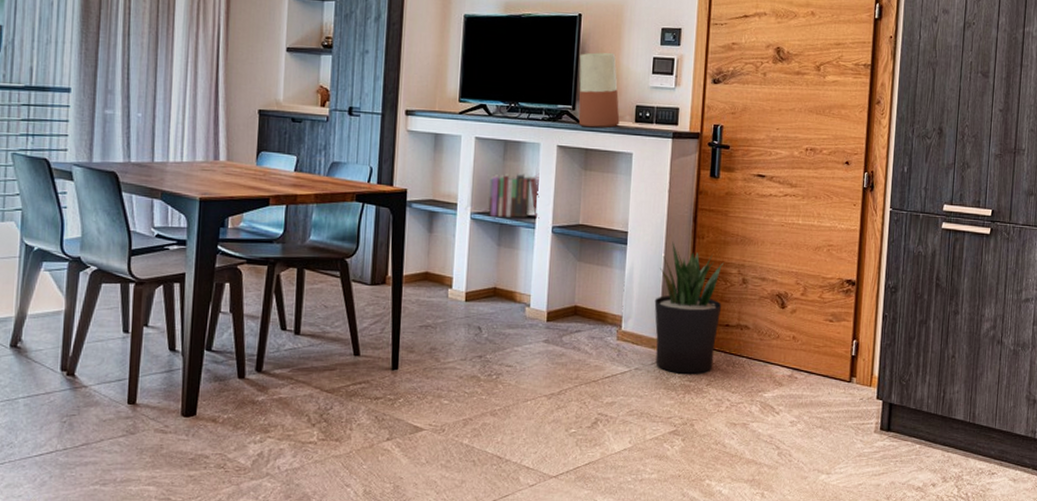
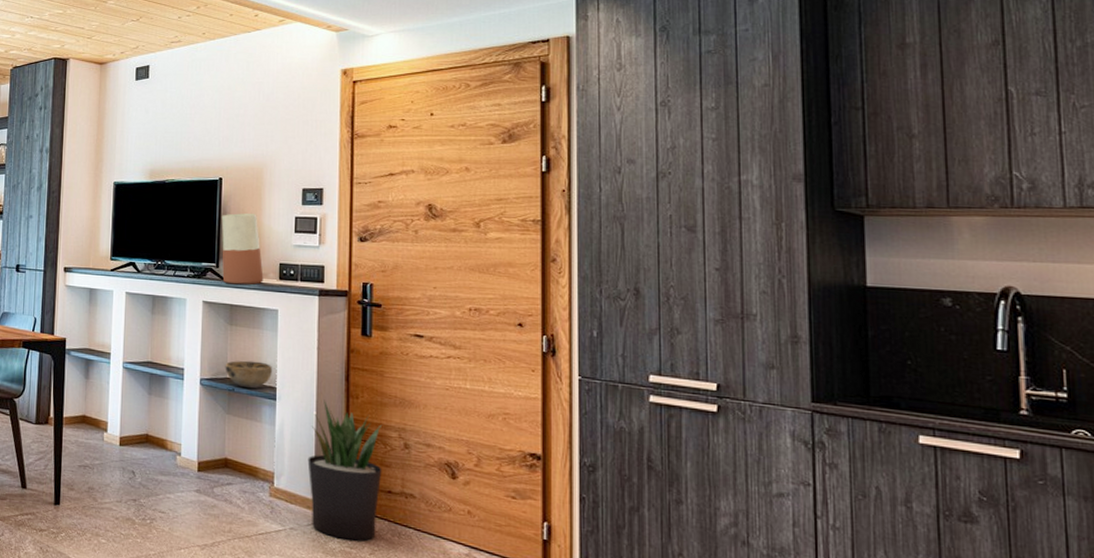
books: present [488,173,540,219] -> none [139,326,188,370]
decorative bowl: none [577,206,624,235] -> present [225,360,272,389]

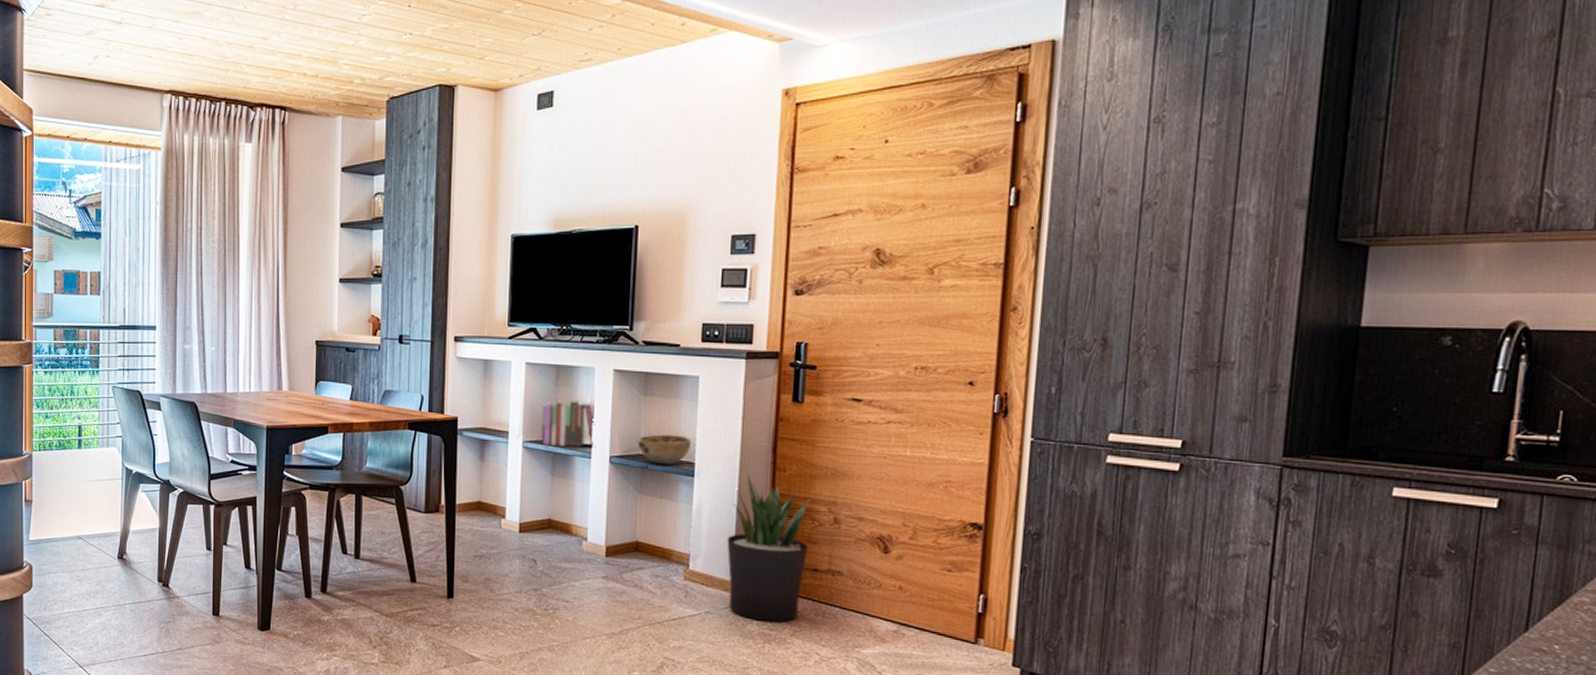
books: none [139,326,188,370] -> present [541,400,596,448]
vase: present [221,213,264,286] -> none [636,267,684,351]

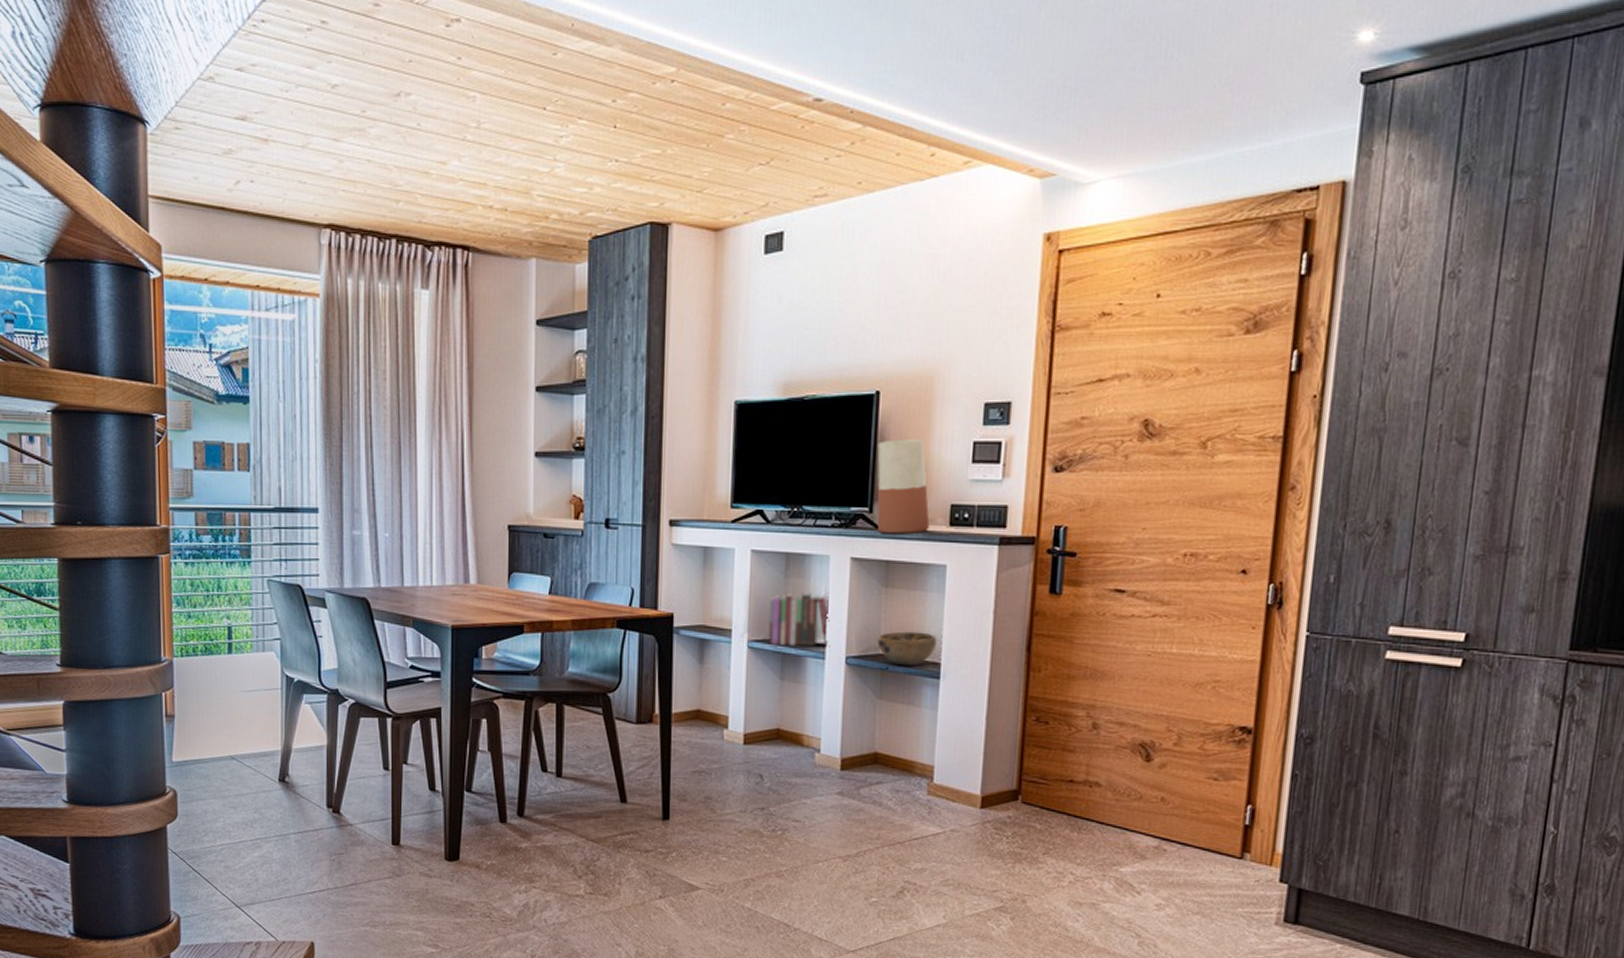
vase: none [636,267,684,351] -> present [876,439,930,536]
planter: present [727,474,810,623] -> none [975,675,1067,840]

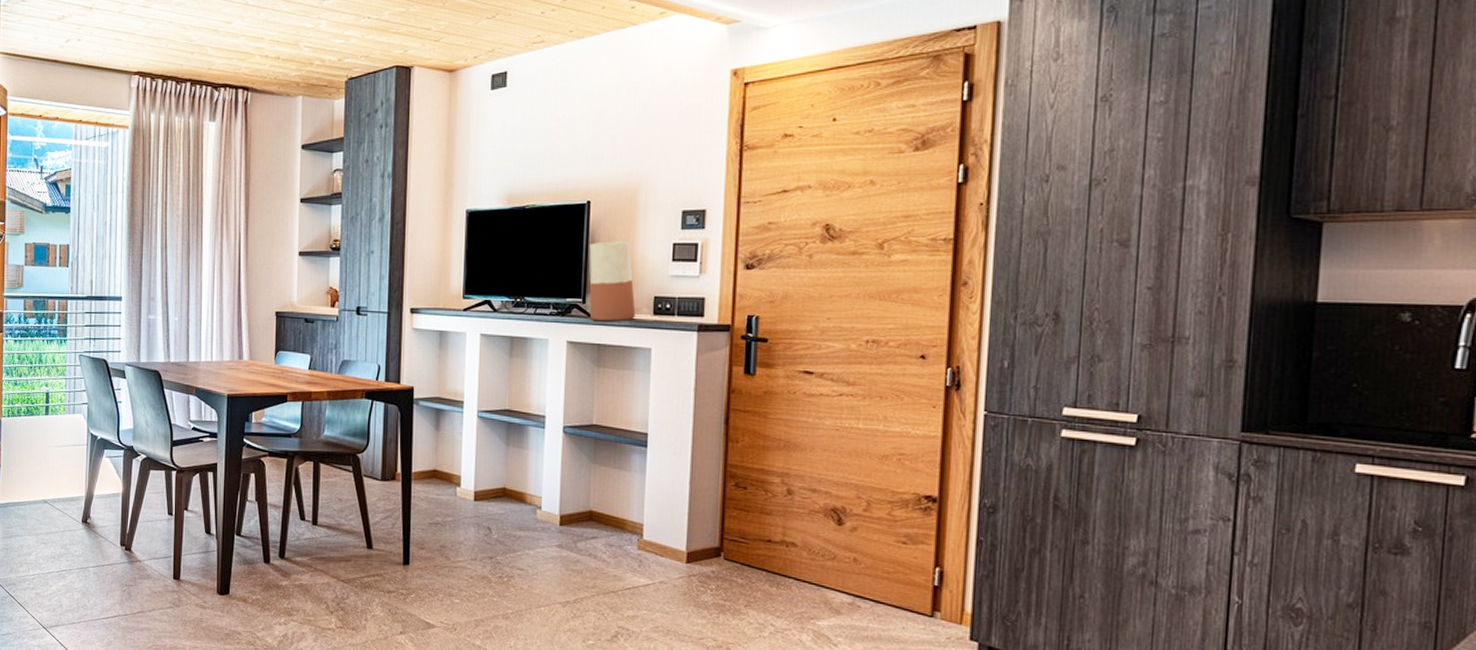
books: present [768,592,830,647] -> none [495,370,549,418]
decorative bowl: present [877,631,936,666] -> none [591,405,643,436]

